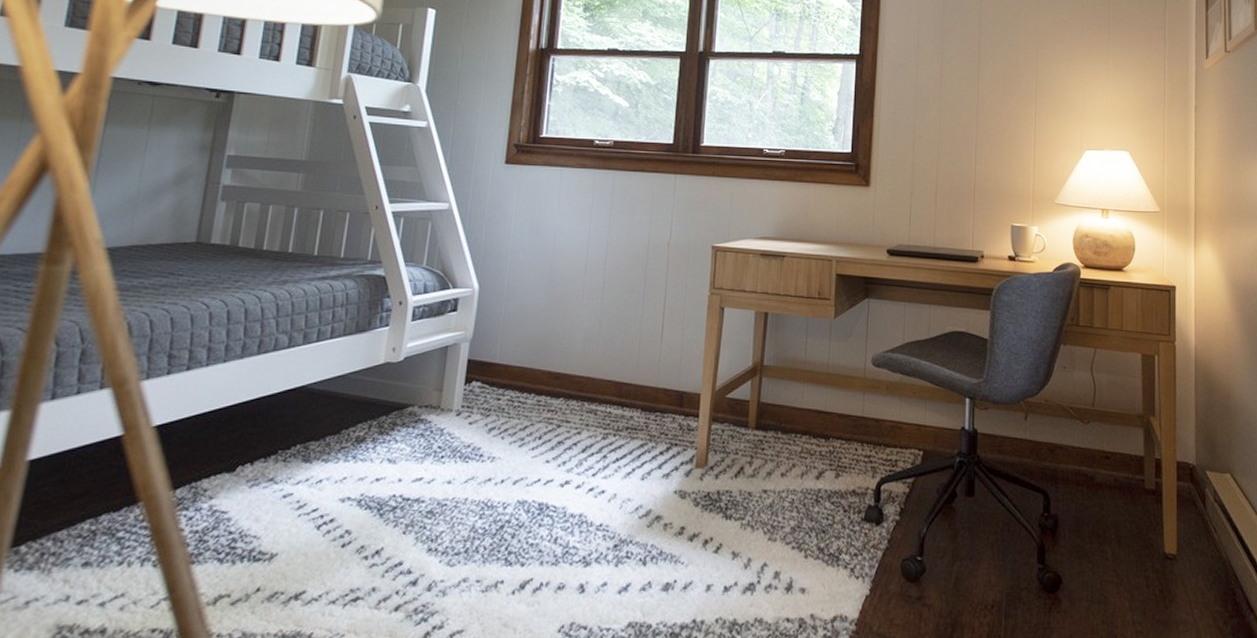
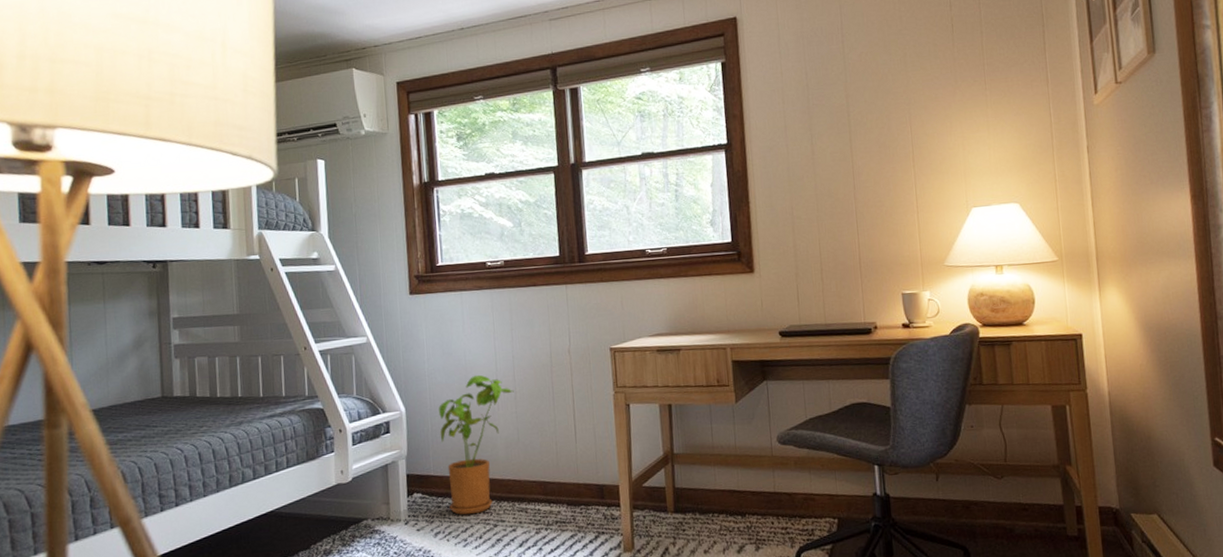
house plant: none [511,258,603,411] -> present [439,374,514,515]

